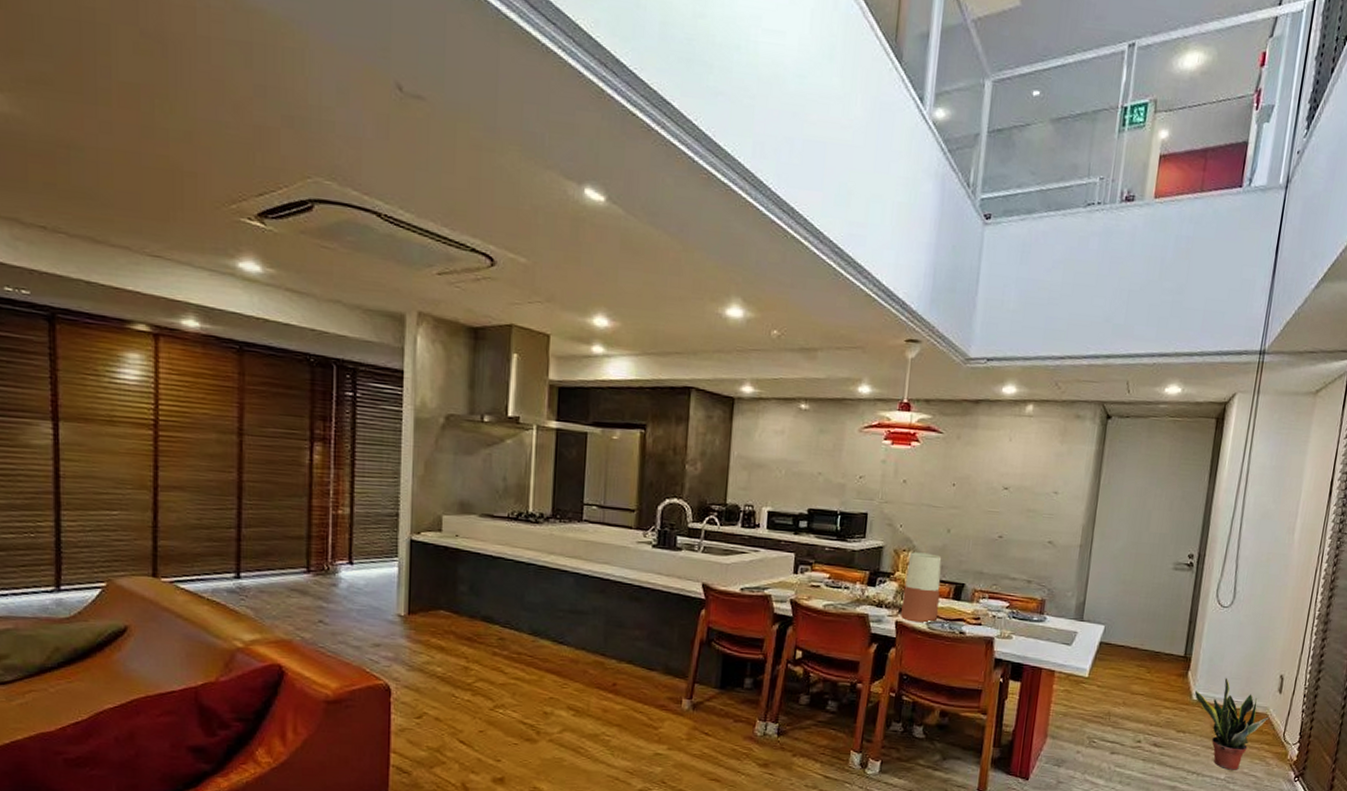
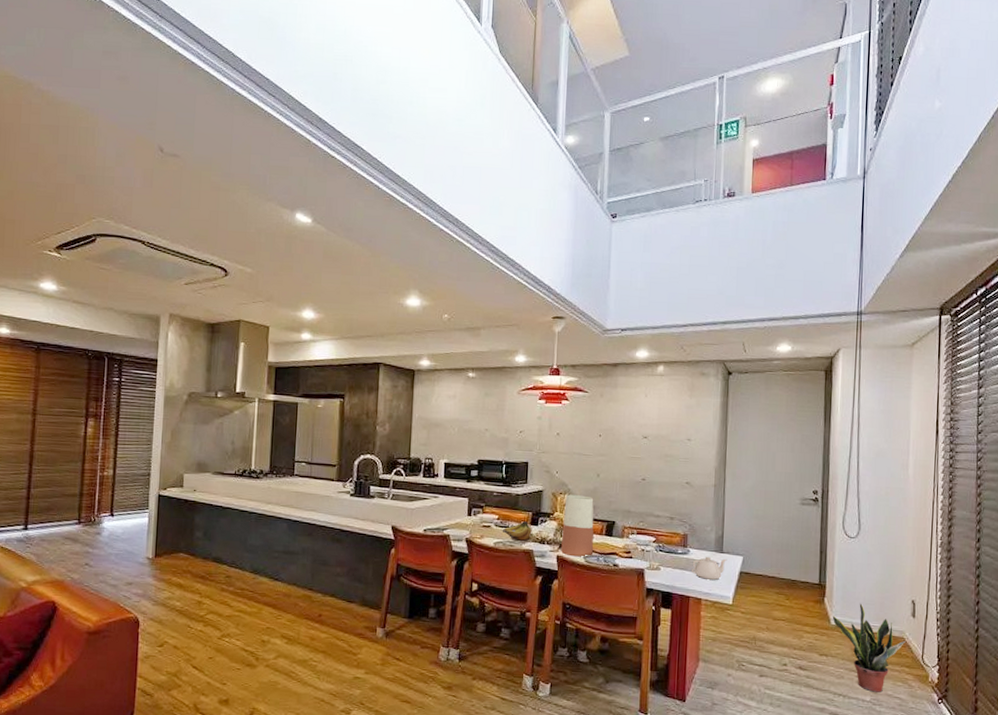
fruit: none [833,581,868,605] -> present [502,521,532,542]
teapot: none [1047,624,1087,650] -> present [692,556,727,580]

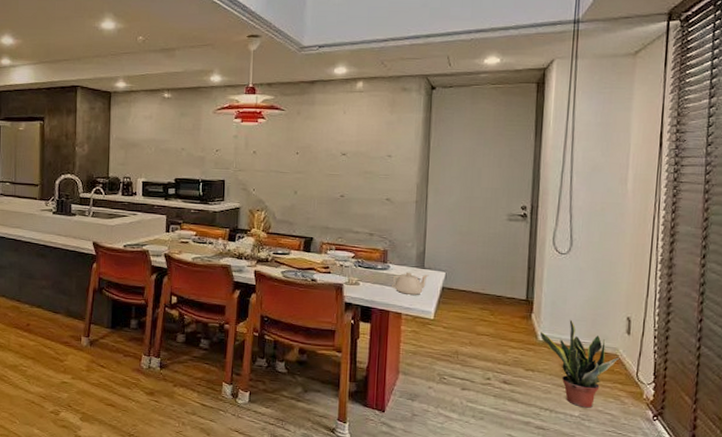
fruit: present [502,521,532,542] -> none [199,237,229,257]
vase: present [561,495,594,557] -> none [259,211,292,272]

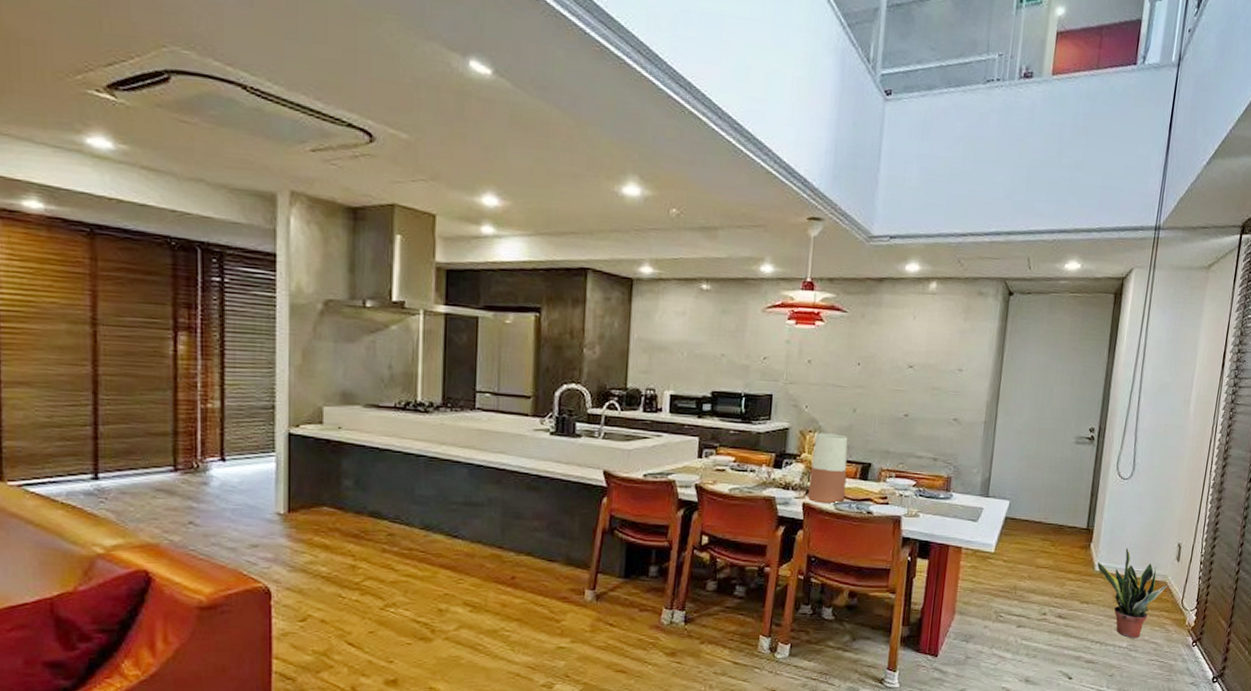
vase: none [259,211,292,272] -> present [808,433,848,504]
teapot: present [392,272,429,295] -> none [953,501,993,526]

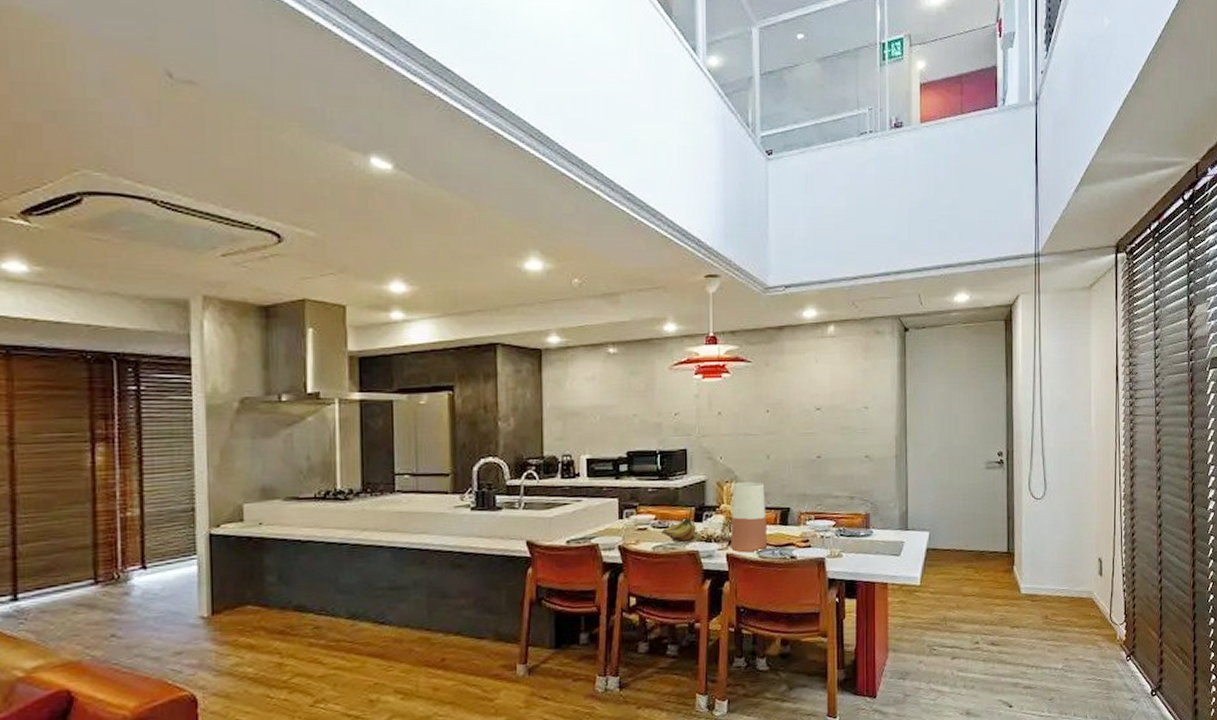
fruit: none [739,464,775,488] -> present [661,518,696,543]
potted plant: present [1097,547,1168,638] -> none [1022,567,1094,659]

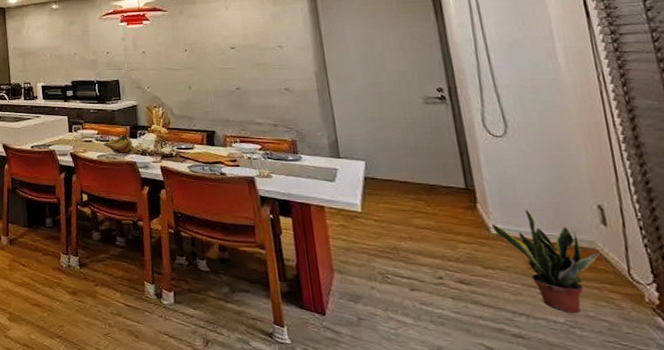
vase: present [731,482,768,553] -> none [160,108,198,167]
potted plant: none [1022,567,1094,659] -> present [491,209,600,313]

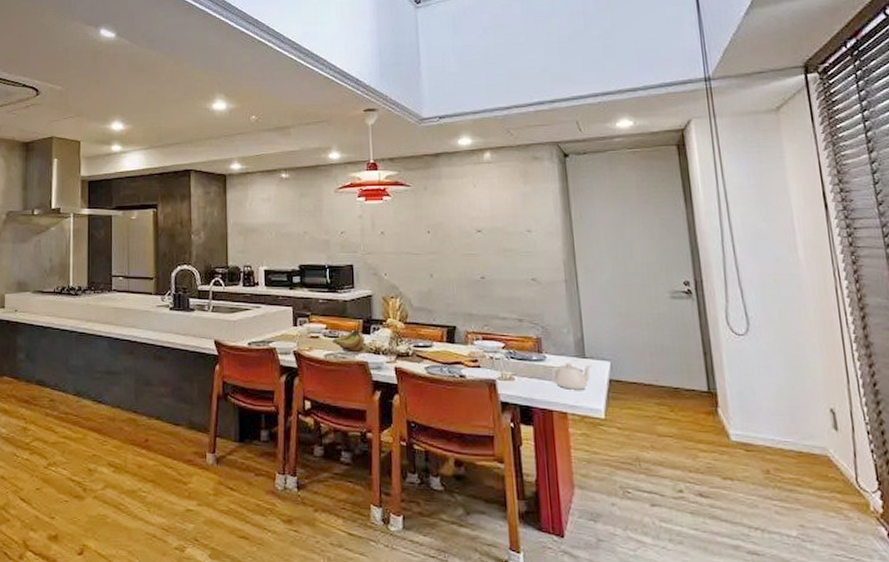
teapot: none [307,162,347,186] -> present [551,363,592,390]
potted plant: present [491,209,600,313] -> none [731,413,831,525]

